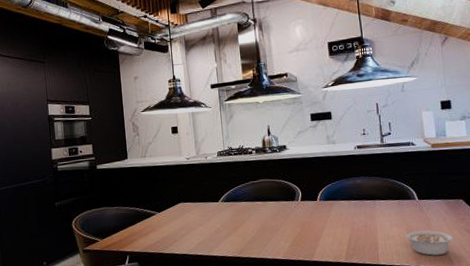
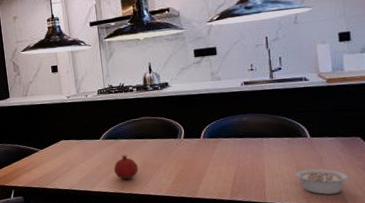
fruit: none [232,217,257,243] -> present [113,154,139,180]

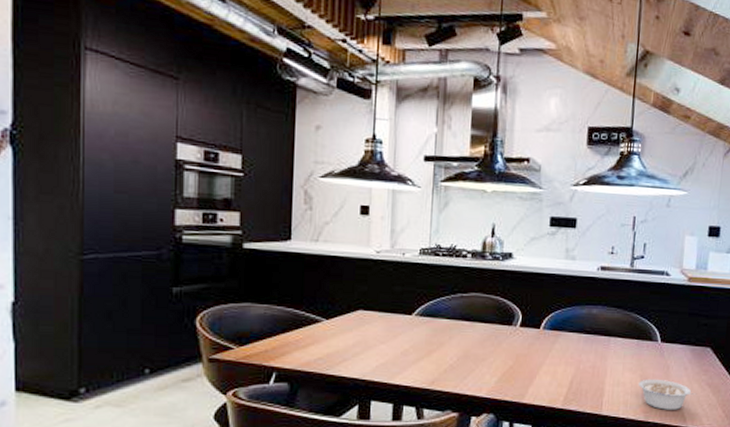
fruit: present [113,154,139,180] -> none [424,339,458,372]

